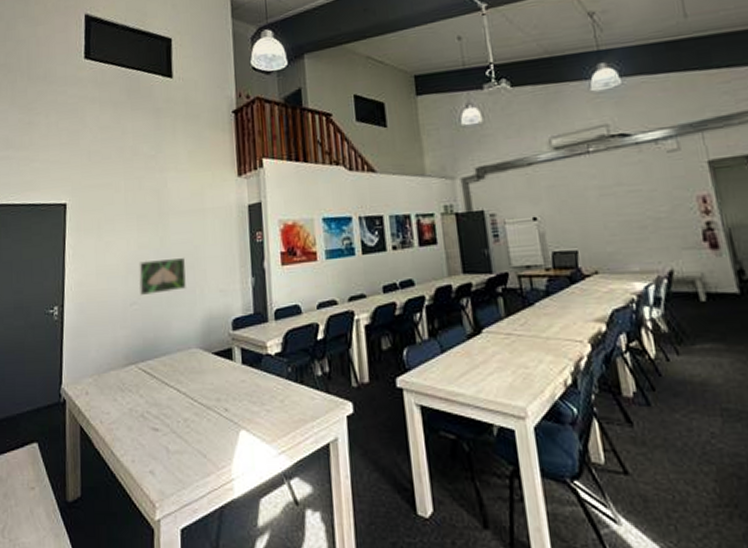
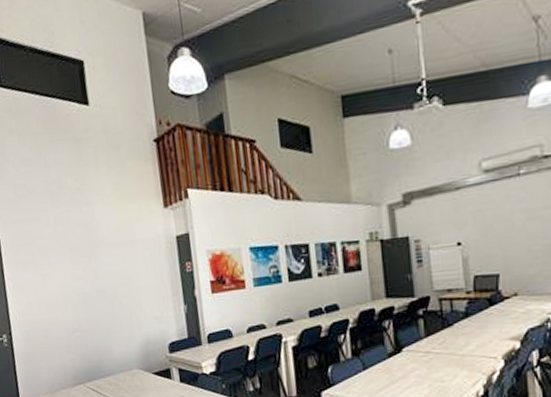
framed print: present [138,257,186,296] -> none [76,287,123,324]

